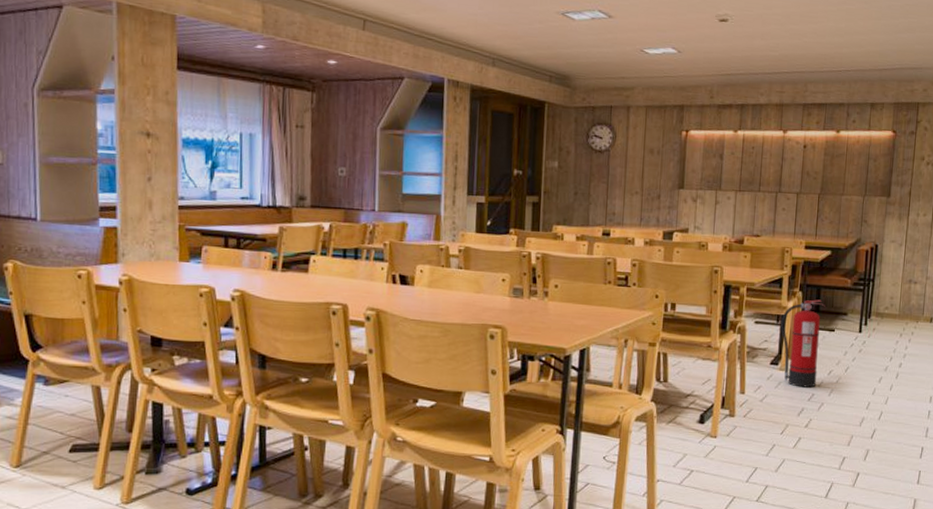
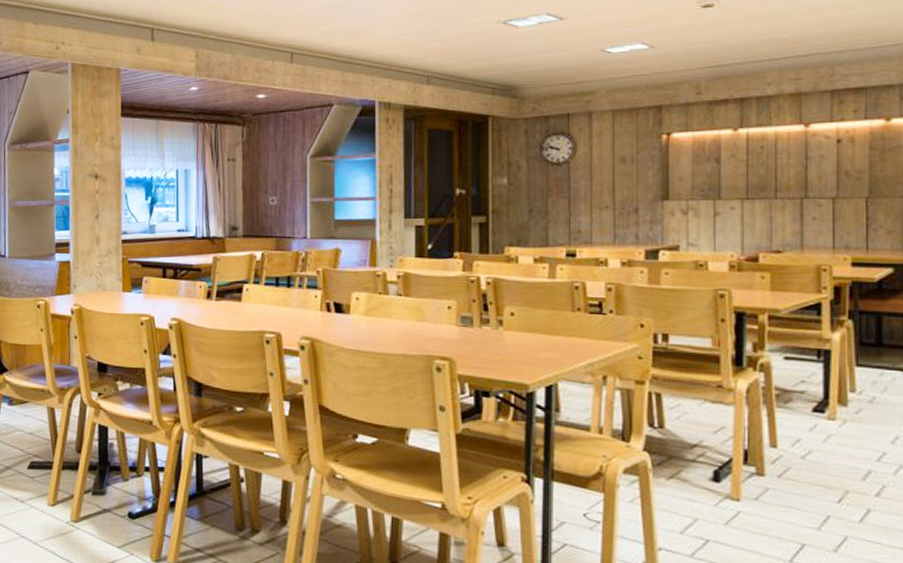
fire extinguisher: present [781,299,825,388] -> none [824,330,892,444]

